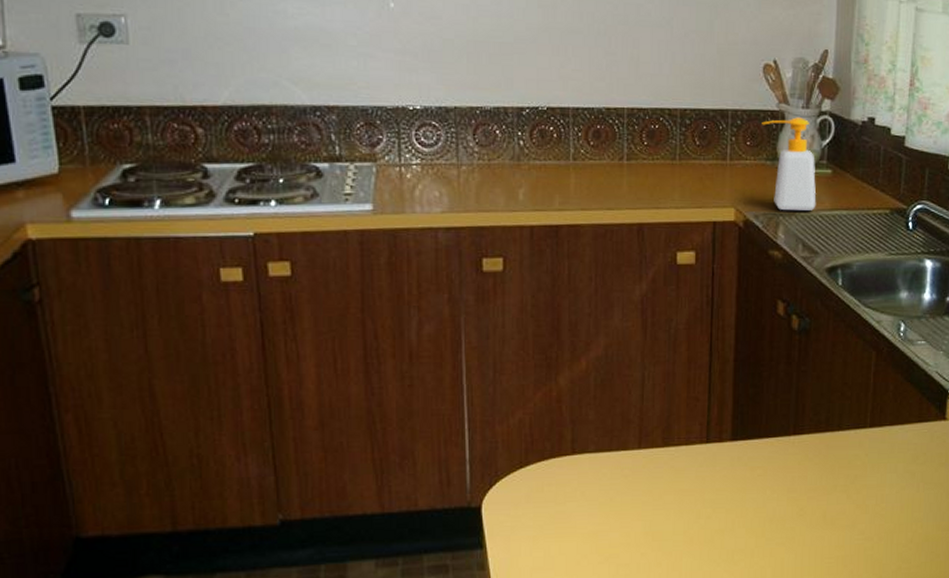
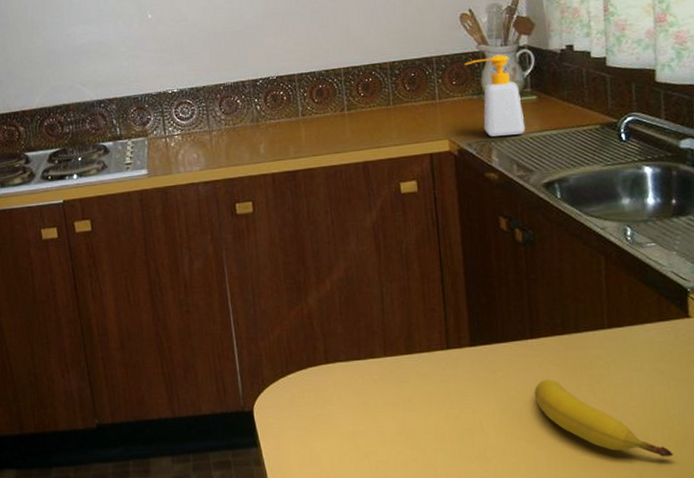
fruit: none [789,478,913,560] -> present [534,379,673,457]

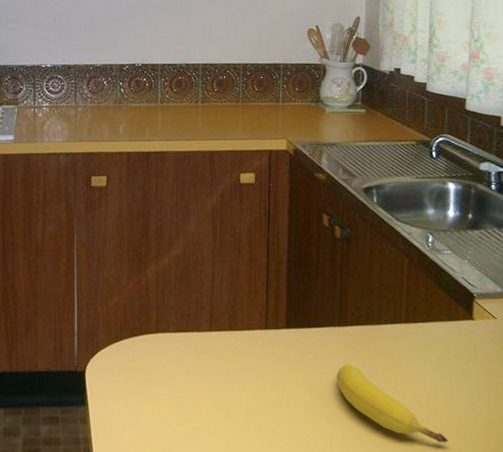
soap bottle: present [464,54,526,137] -> none [307,69,353,142]

